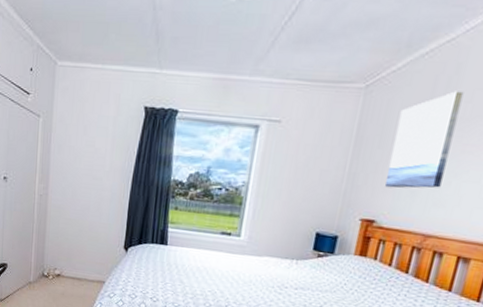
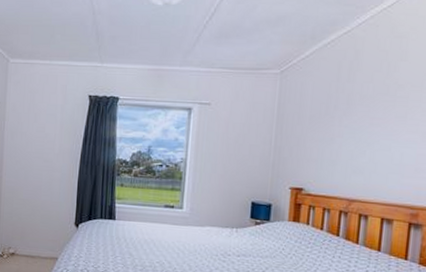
wall art: present [385,91,464,189] -> none [308,73,365,159]

